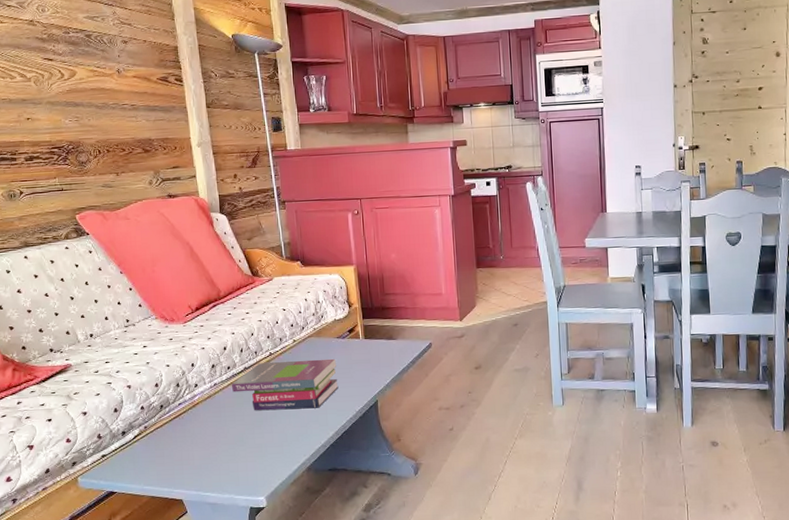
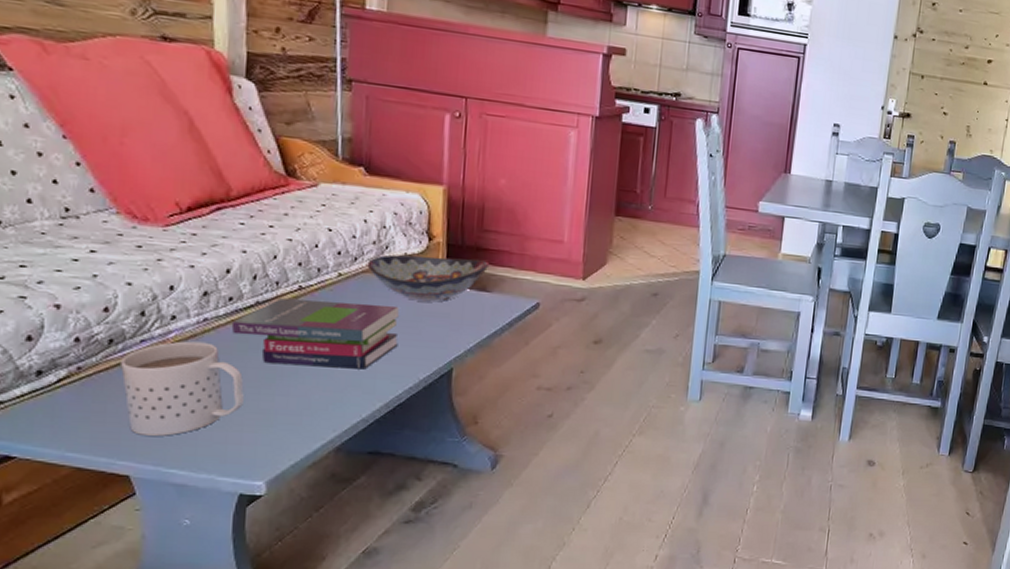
mug: none [169,400,246,471] -> present [120,341,245,437]
decorative bowl: none [311,316,393,353] -> present [367,254,490,302]

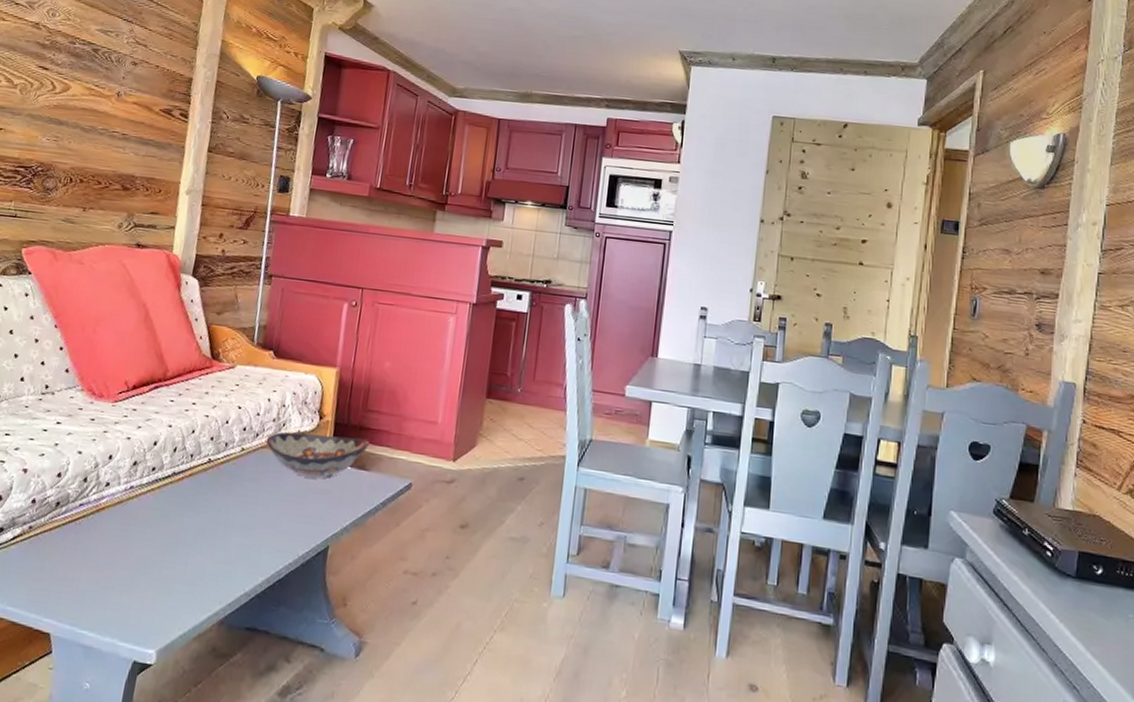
mug: present [120,341,245,437] -> none [58,506,153,597]
books: present [231,298,399,370] -> none [150,470,288,543]

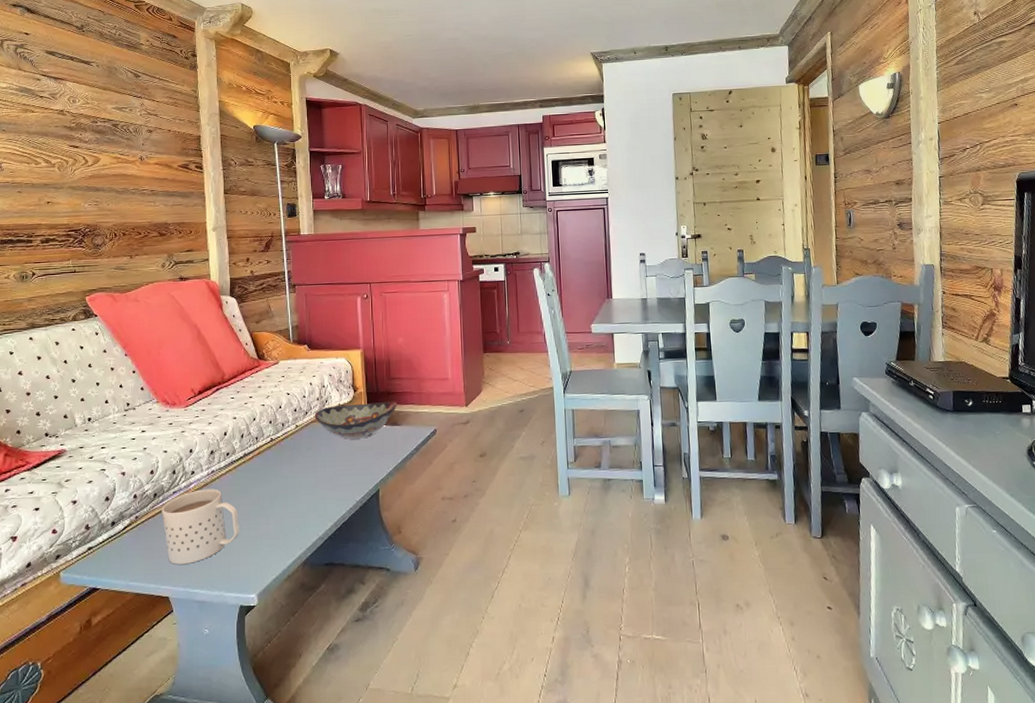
mug: none [58,506,153,597] -> present [162,489,240,565]

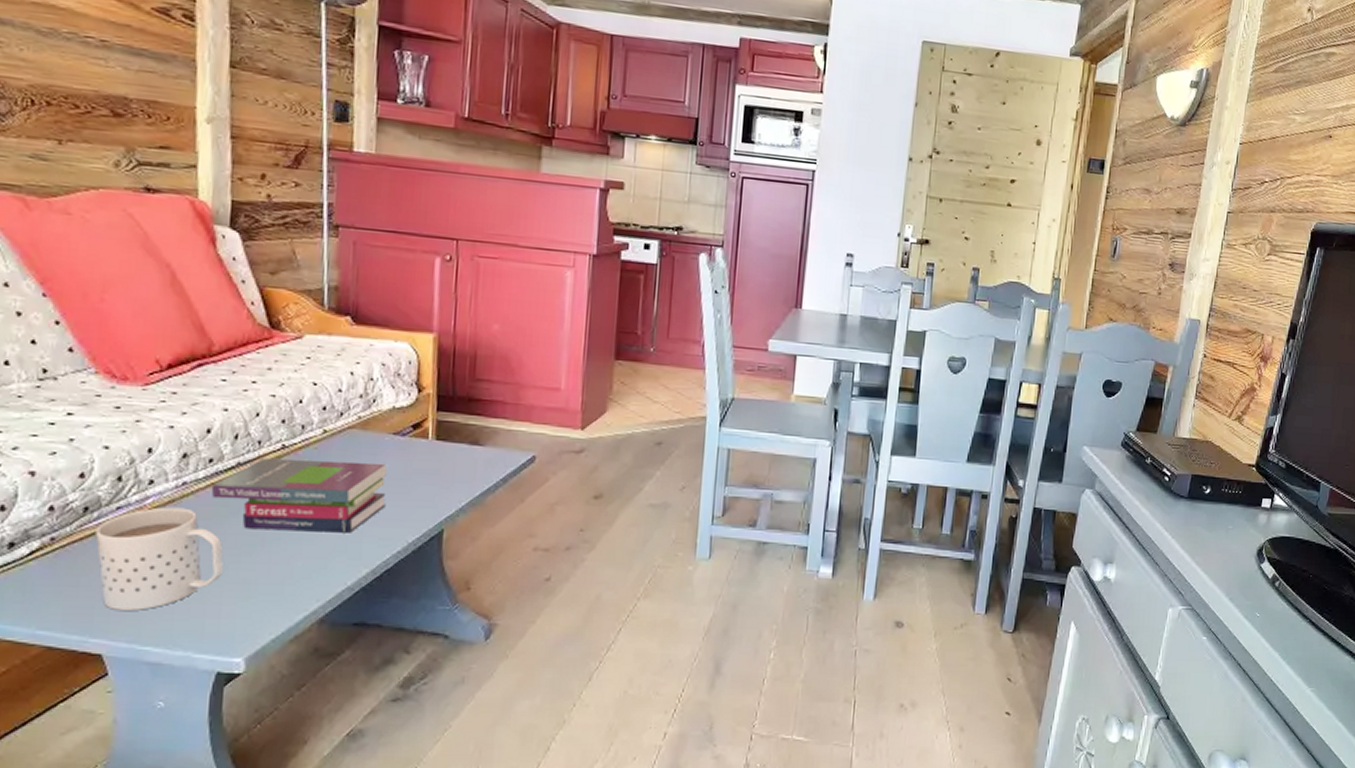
books: none [229,445,340,500] -> present [211,459,387,533]
decorative bowl: present [314,401,398,439] -> none [353,408,483,458]

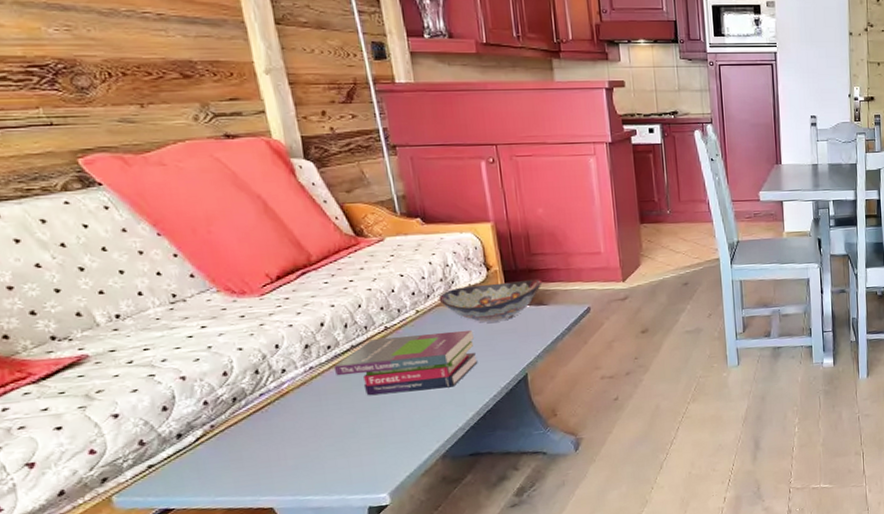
mug: present [95,507,225,612] -> none [246,386,358,473]
decorative bowl: none [353,408,483,458] -> present [438,279,543,323]

